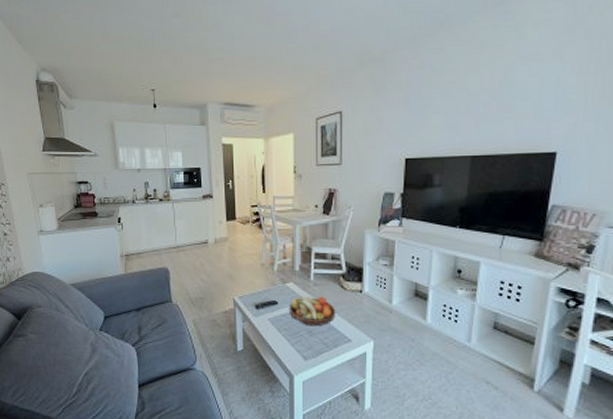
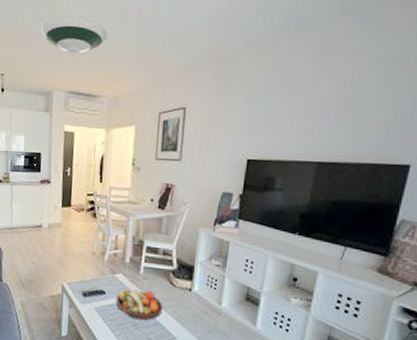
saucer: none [188,27,258,65] -> present [40,17,107,55]

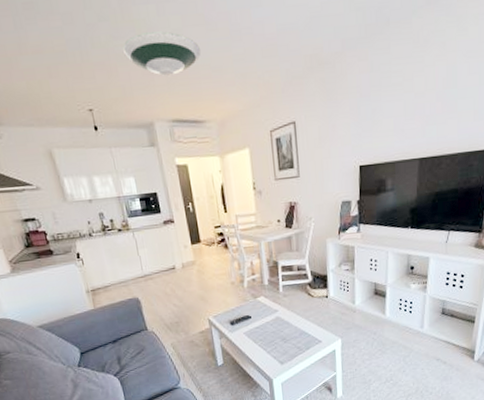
fruit bowl: present [115,288,163,321] -> none [262,305,306,334]

